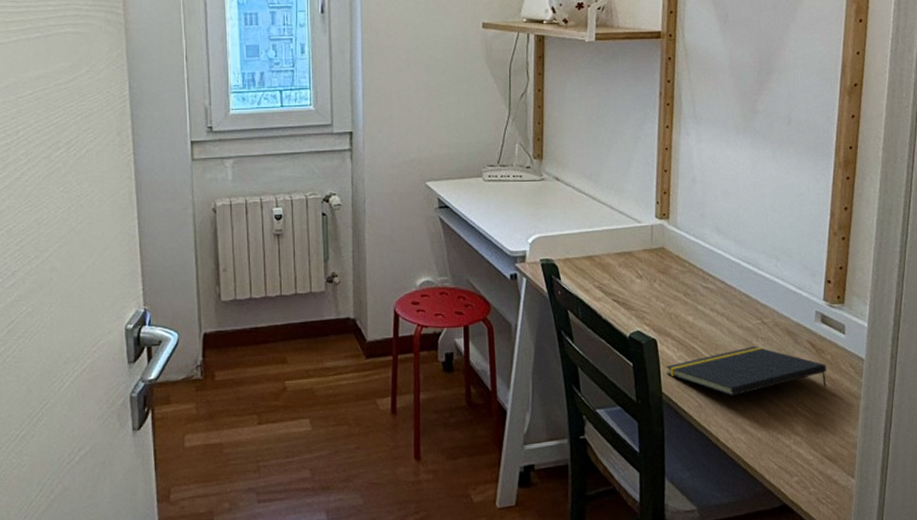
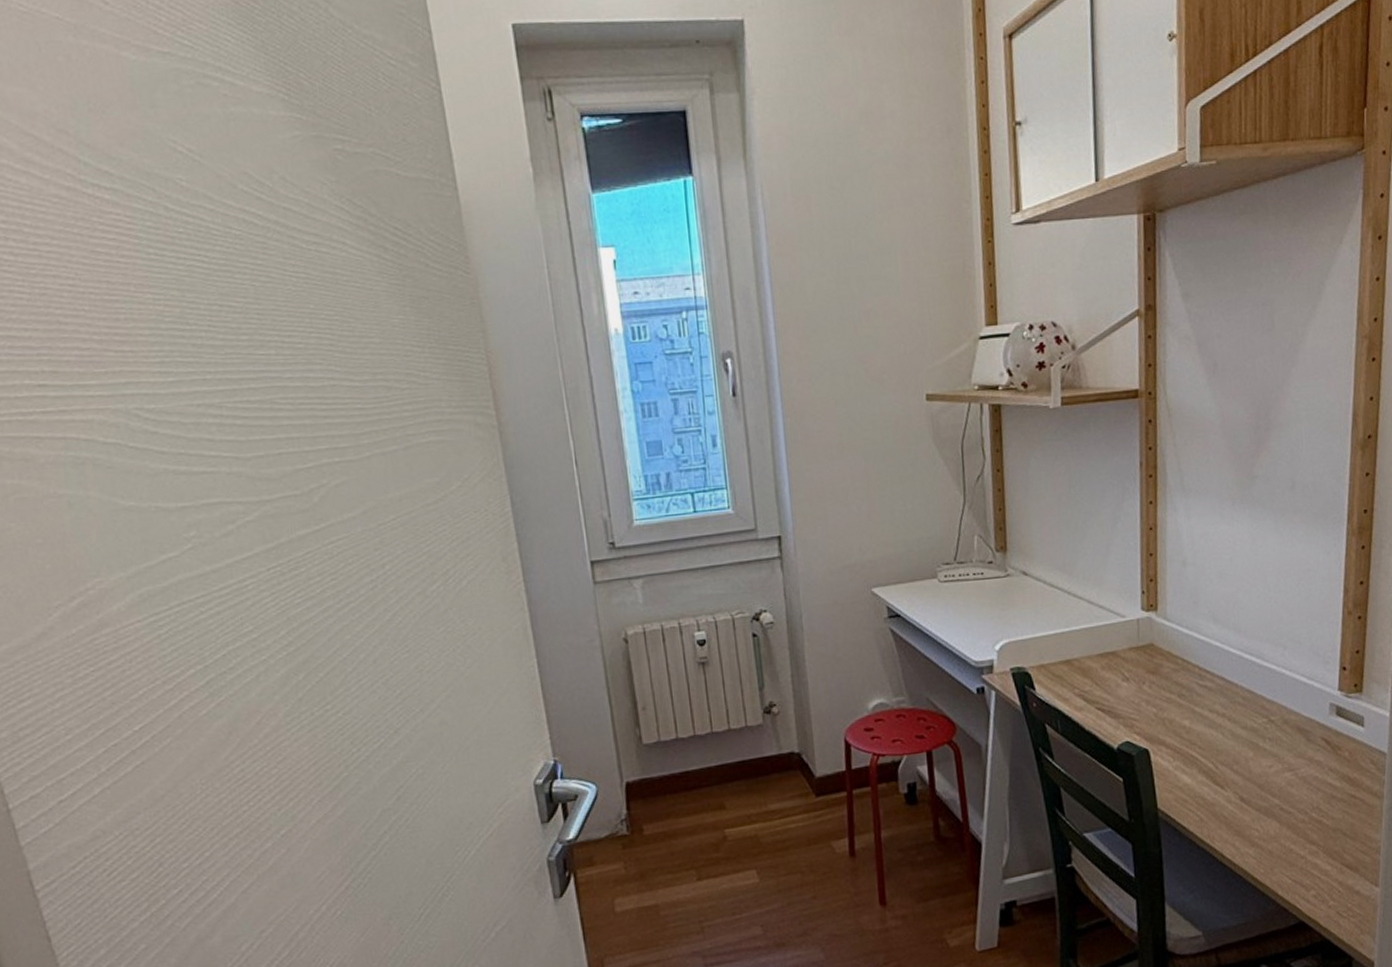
notepad: present [666,346,827,396] -> none [1161,748,1345,807]

